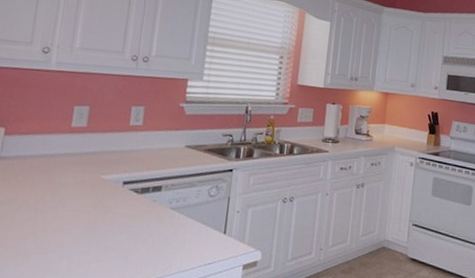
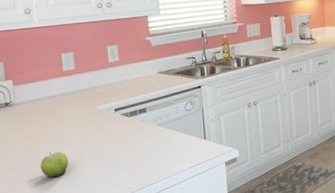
fruit: none [10,224,51,257] -> present [40,151,69,178]

